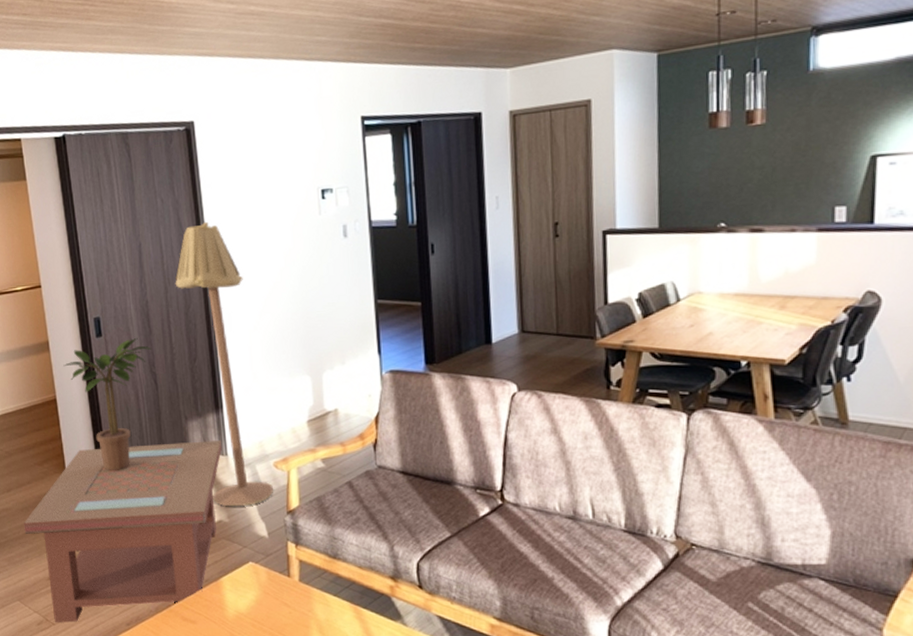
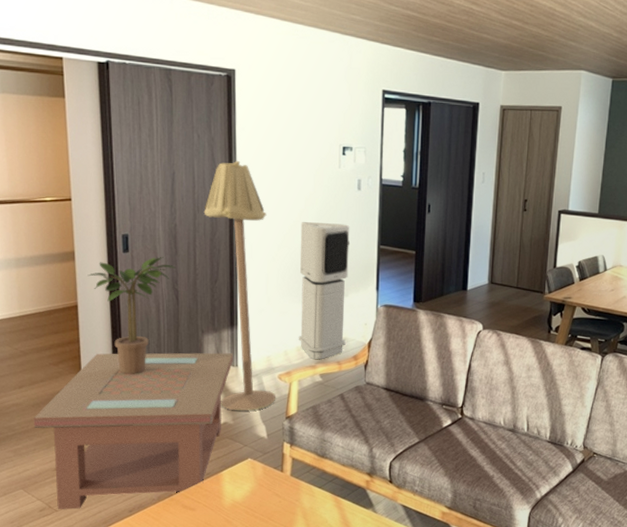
air purifier: none [282,279,348,441] -> present [298,222,351,359]

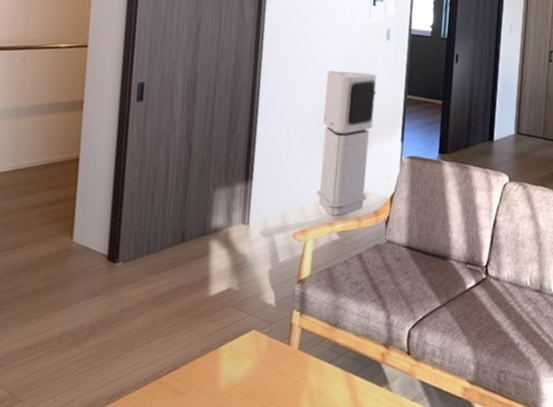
coffee table: present [34,352,233,510] -> none [8,209,245,400]
potted plant: present [87,257,176,374] -> none [94,106,192,235]
floor lamp: present [203,160,276,411] -> none [226,9,293,274]

